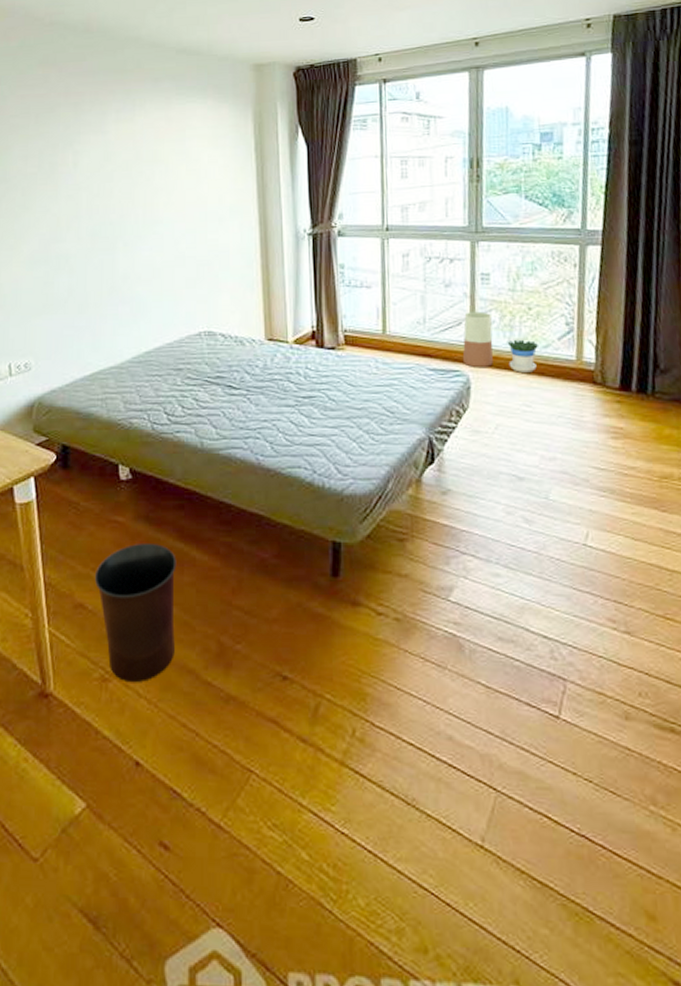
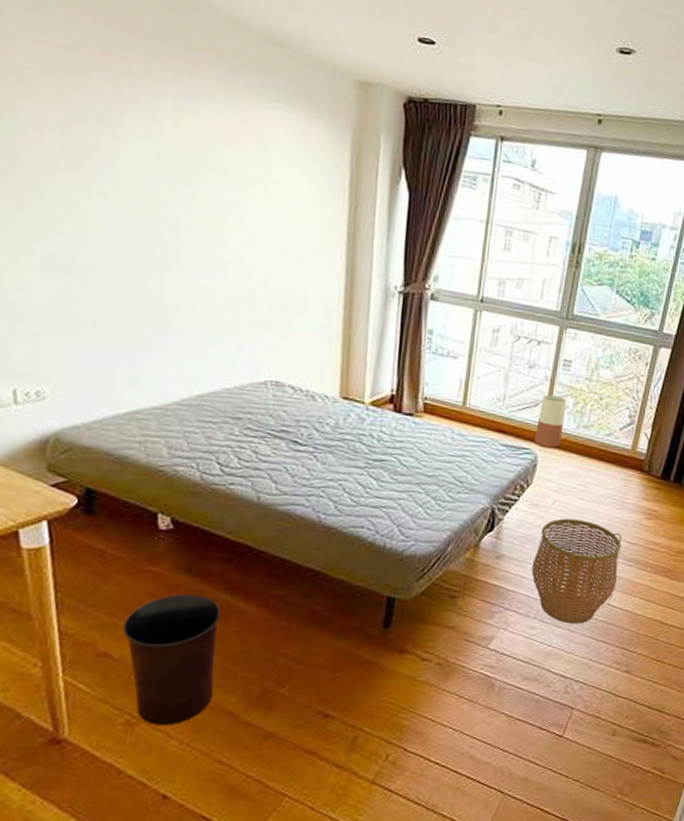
basket: none [484,444,591,571] -> present [531,518,622,624]
flowerpot: present [507,339,539,373] -> none [574,425,603,457]

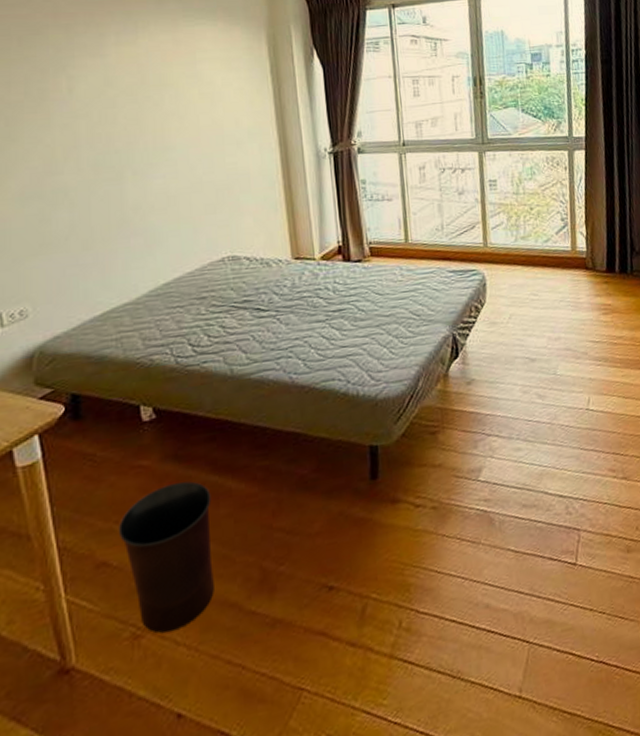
basket: present [531,518,622,624] -> none [503,328,591,438]
vase: present [533,394,566,449] -> none [477,214,504,266]

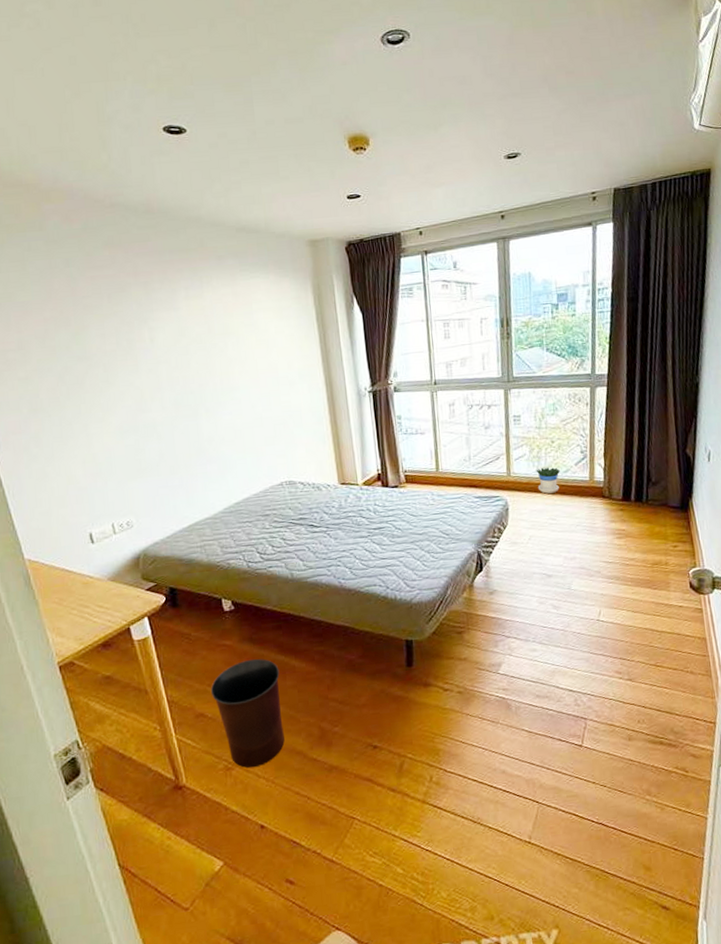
flowerpot: none [514,236,541,266] -> present [536,467,561,494]

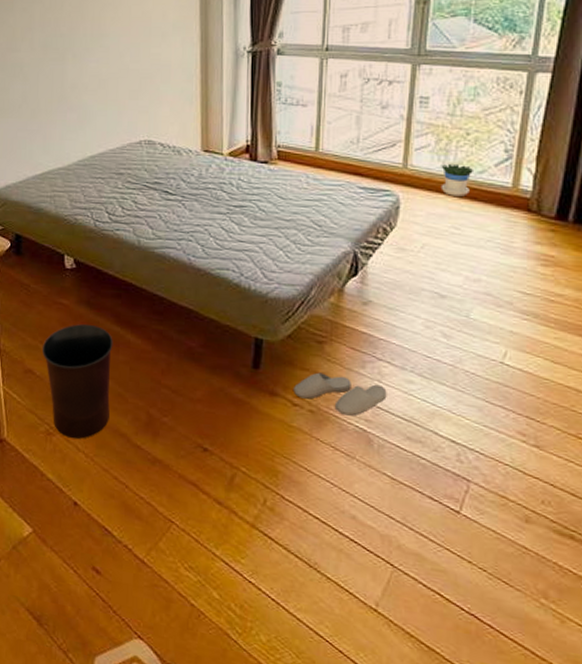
slippers: none [442,657,517,689] -> present [293,372,387,416]

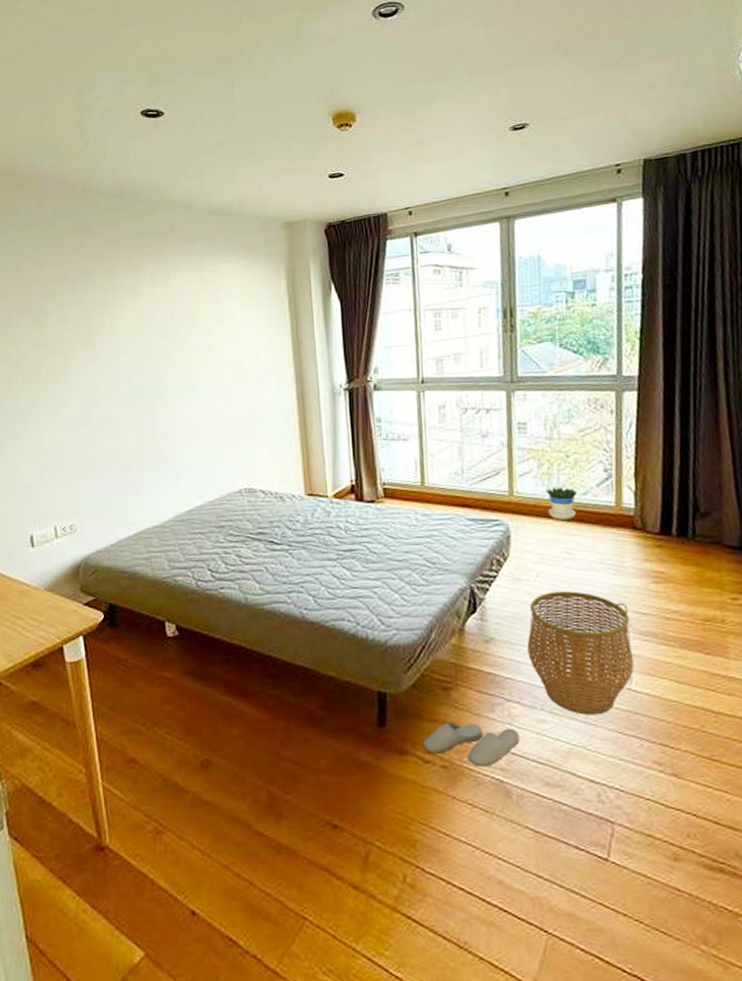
waste bin: present [42,324,113,439] -> none [145,697,226,833]
basket: none [404,263,512,383] -> present [527,591,635,715]

